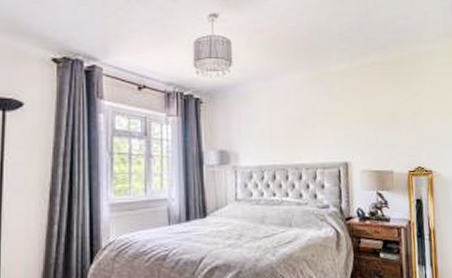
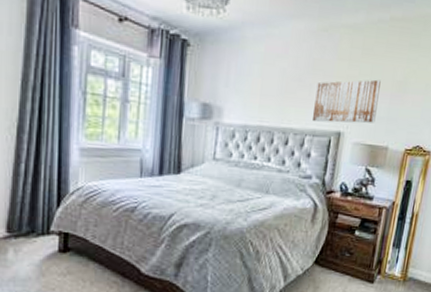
wall art: none [319,113,376,155] -> present [313,79,381,123]

